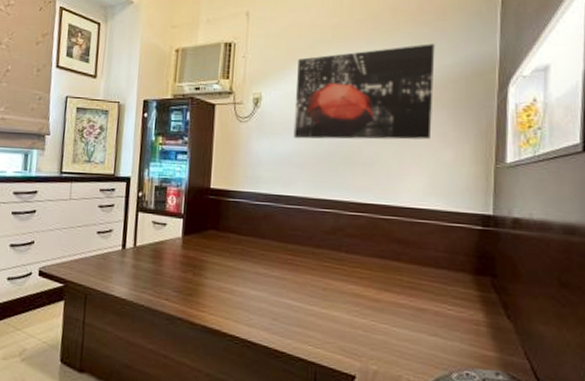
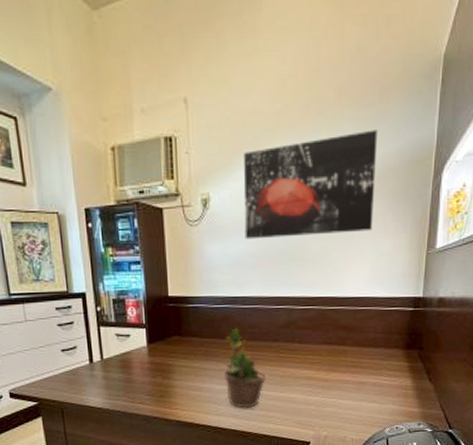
potted plant: none [260,228,308,322] -> present [224,328,267,408]

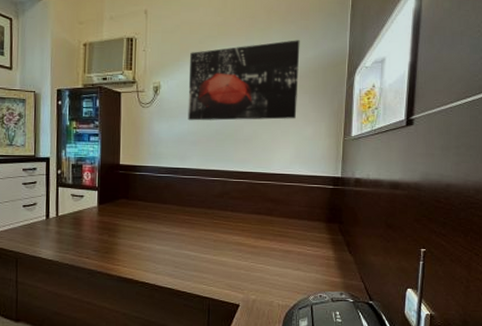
potted plant: present [224,328,267,408] -> none [164,195,202,268]

